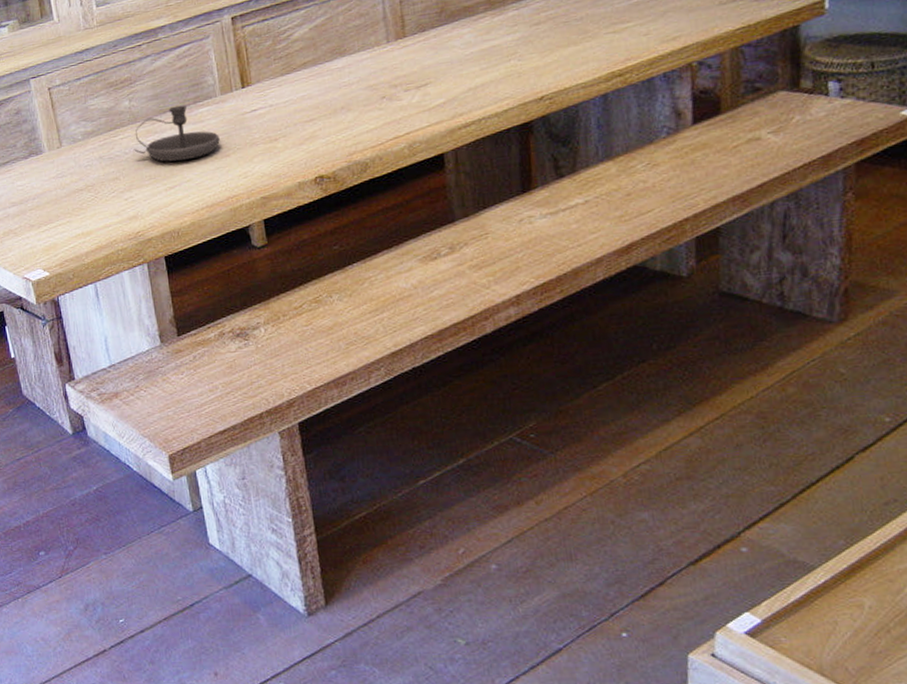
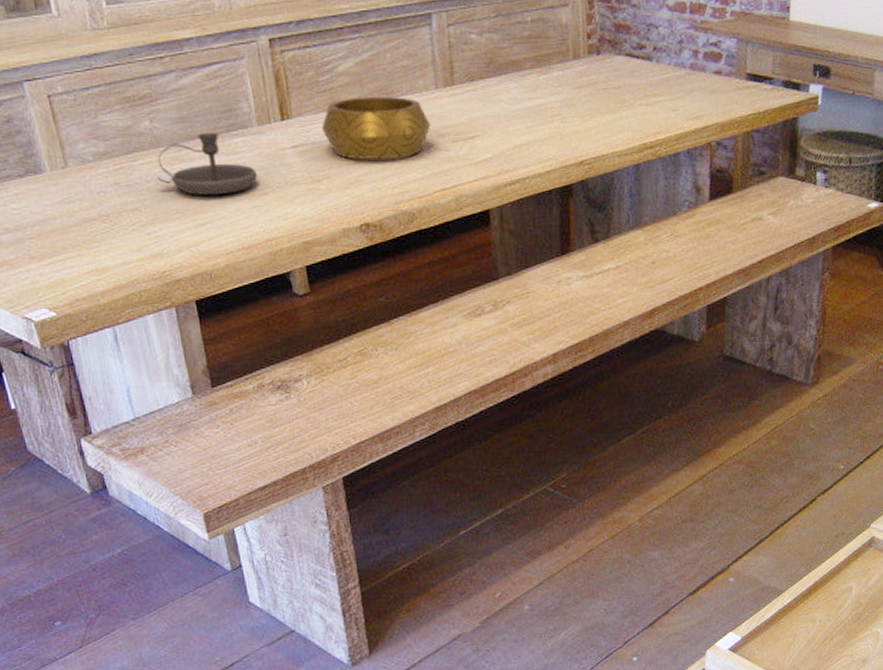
decorative bowl: none [278,54,383,117] -> present [321,96,431,160]

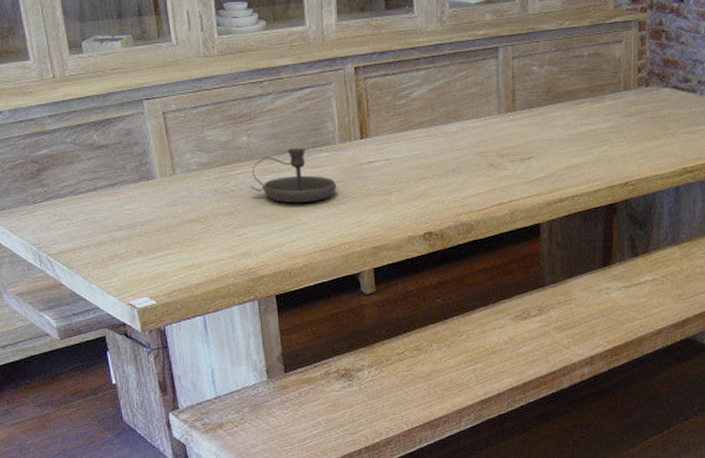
decorative bowl: present [321,96,431,160] -> none [395,119,492,175]

